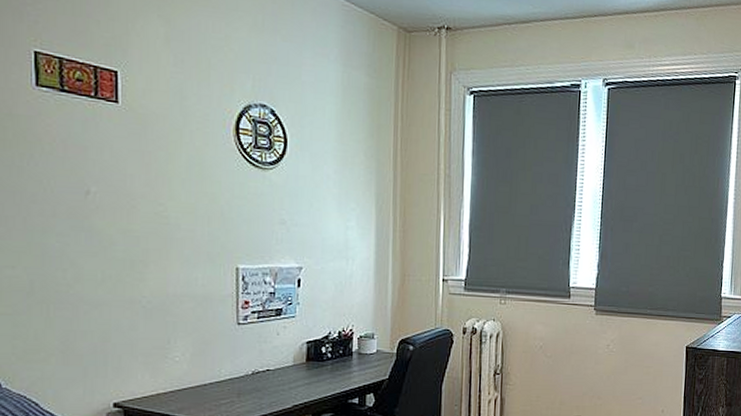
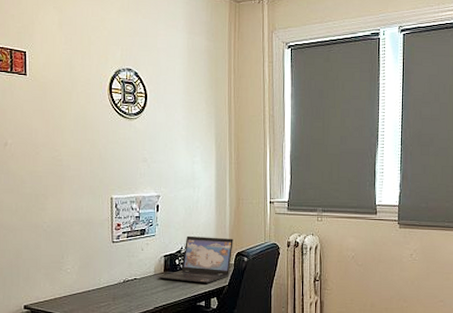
laptop: none [298,318,396,377] -> present [158,235,233,284]

